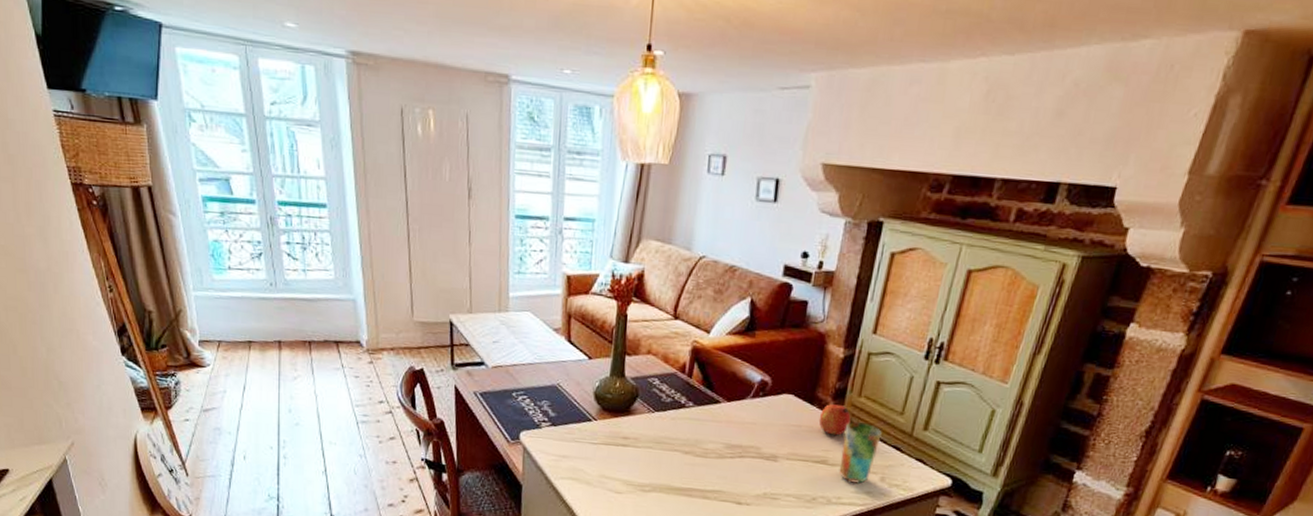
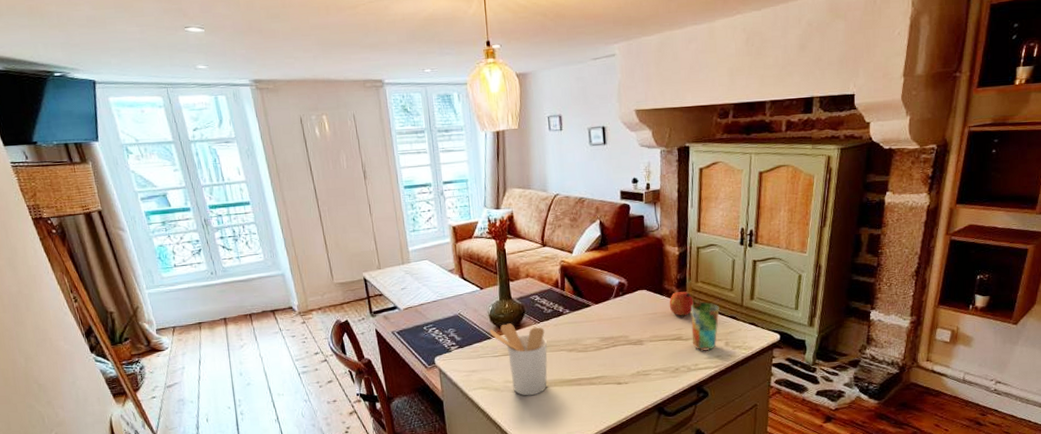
utensil holder: none [591,406,659,499] -> present [489,323,548,396]

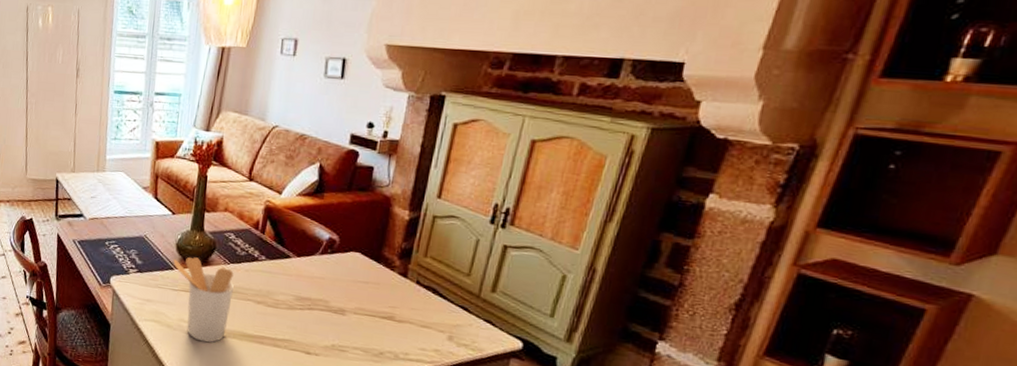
fruit: present [669,291,694,316] -> none [385,263,417,294]
cup: present [691,302,720,351] -> none [406,280,449,341]

